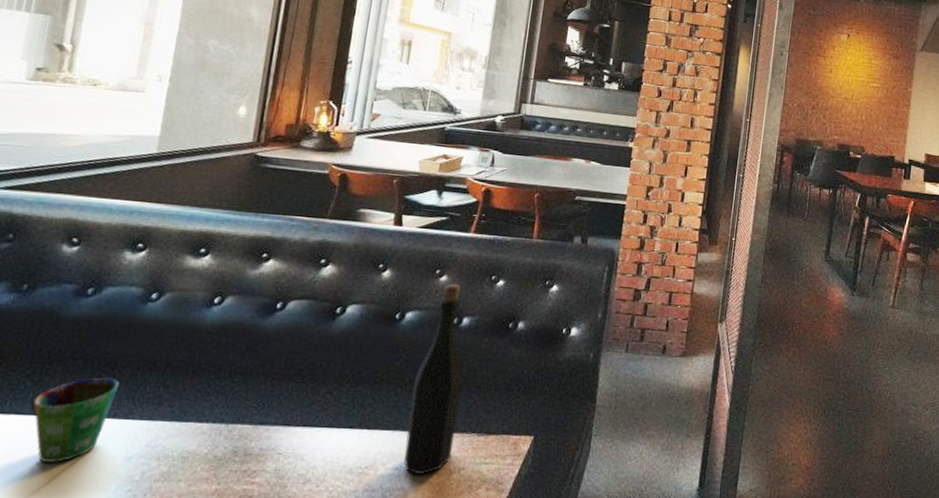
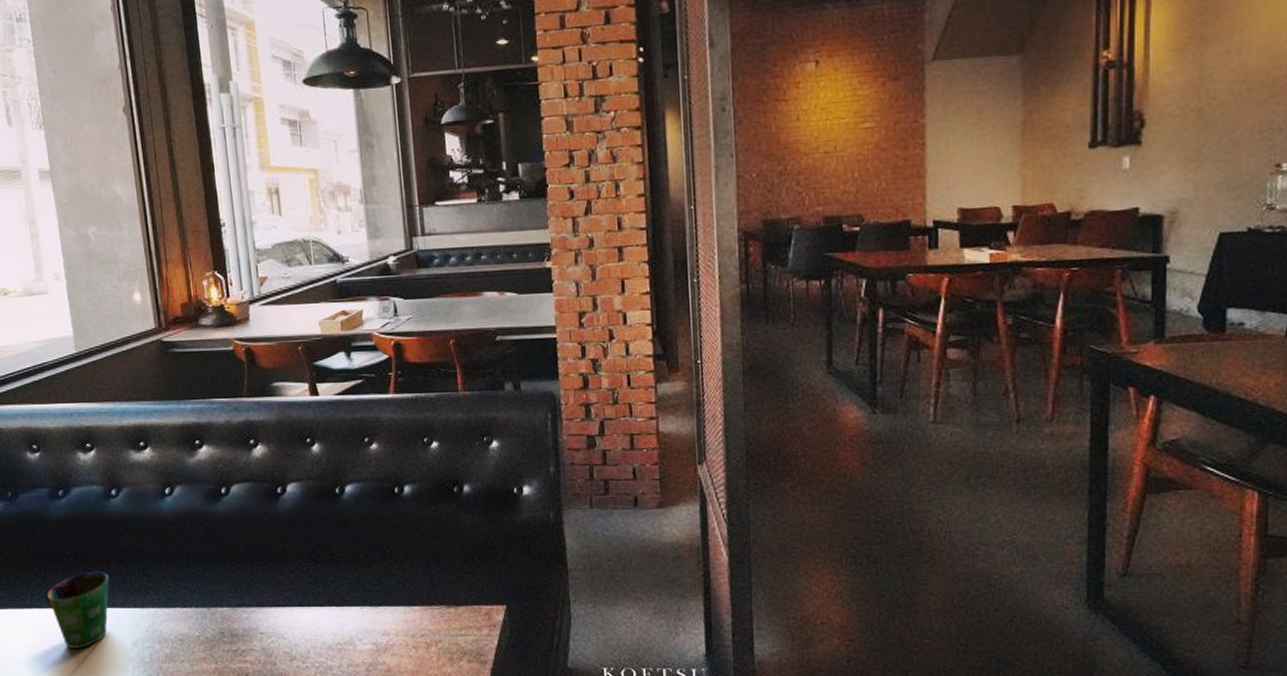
bottle: present [403,284,464,476] -> none [369,451,425,650]

